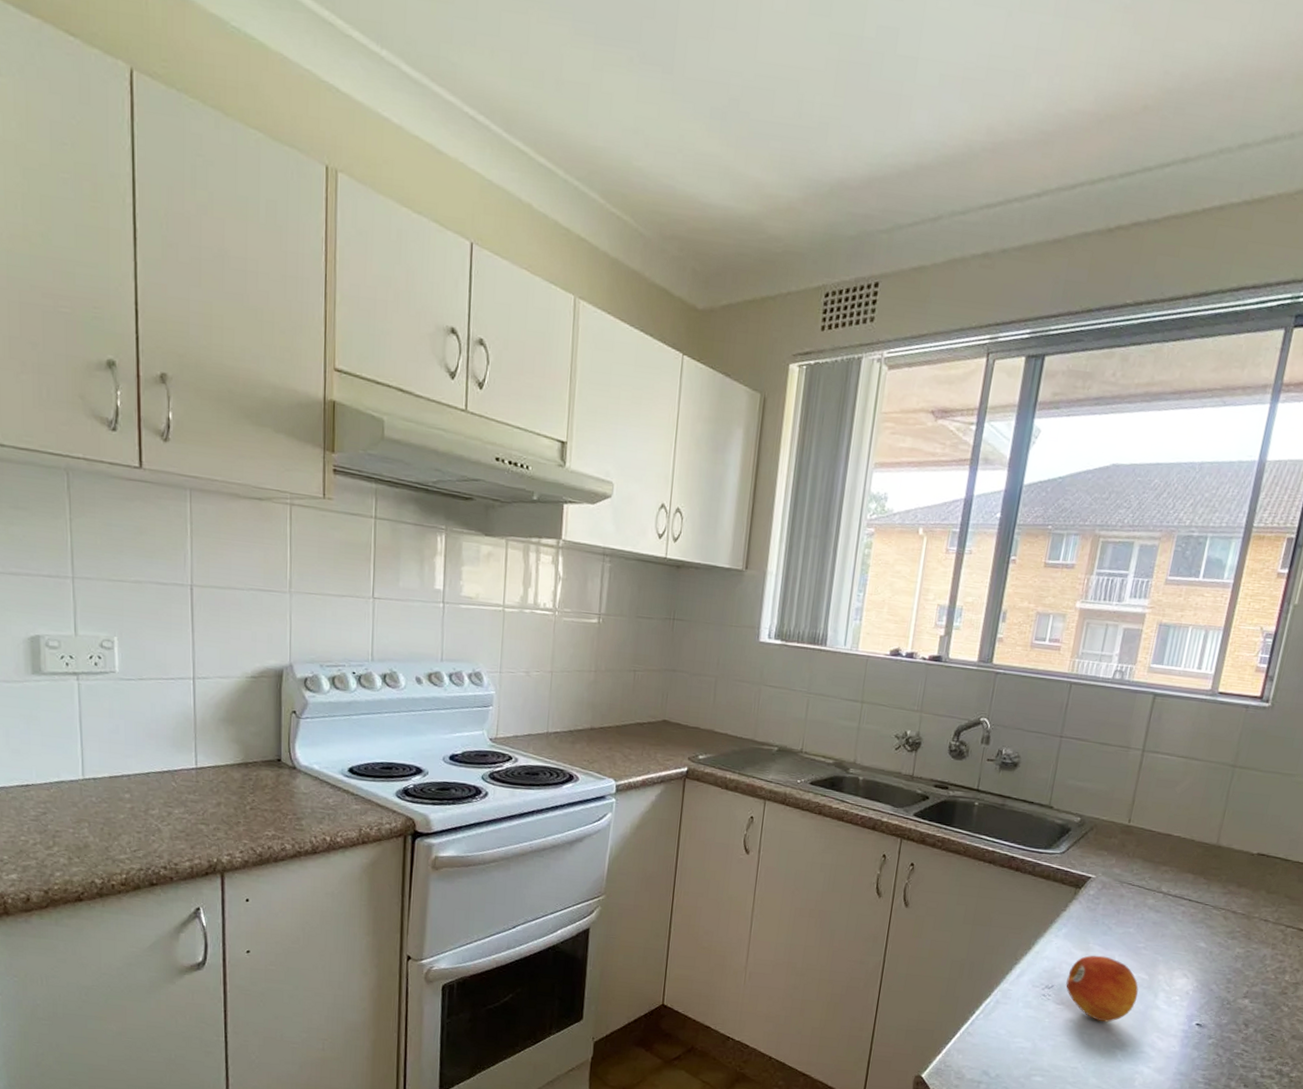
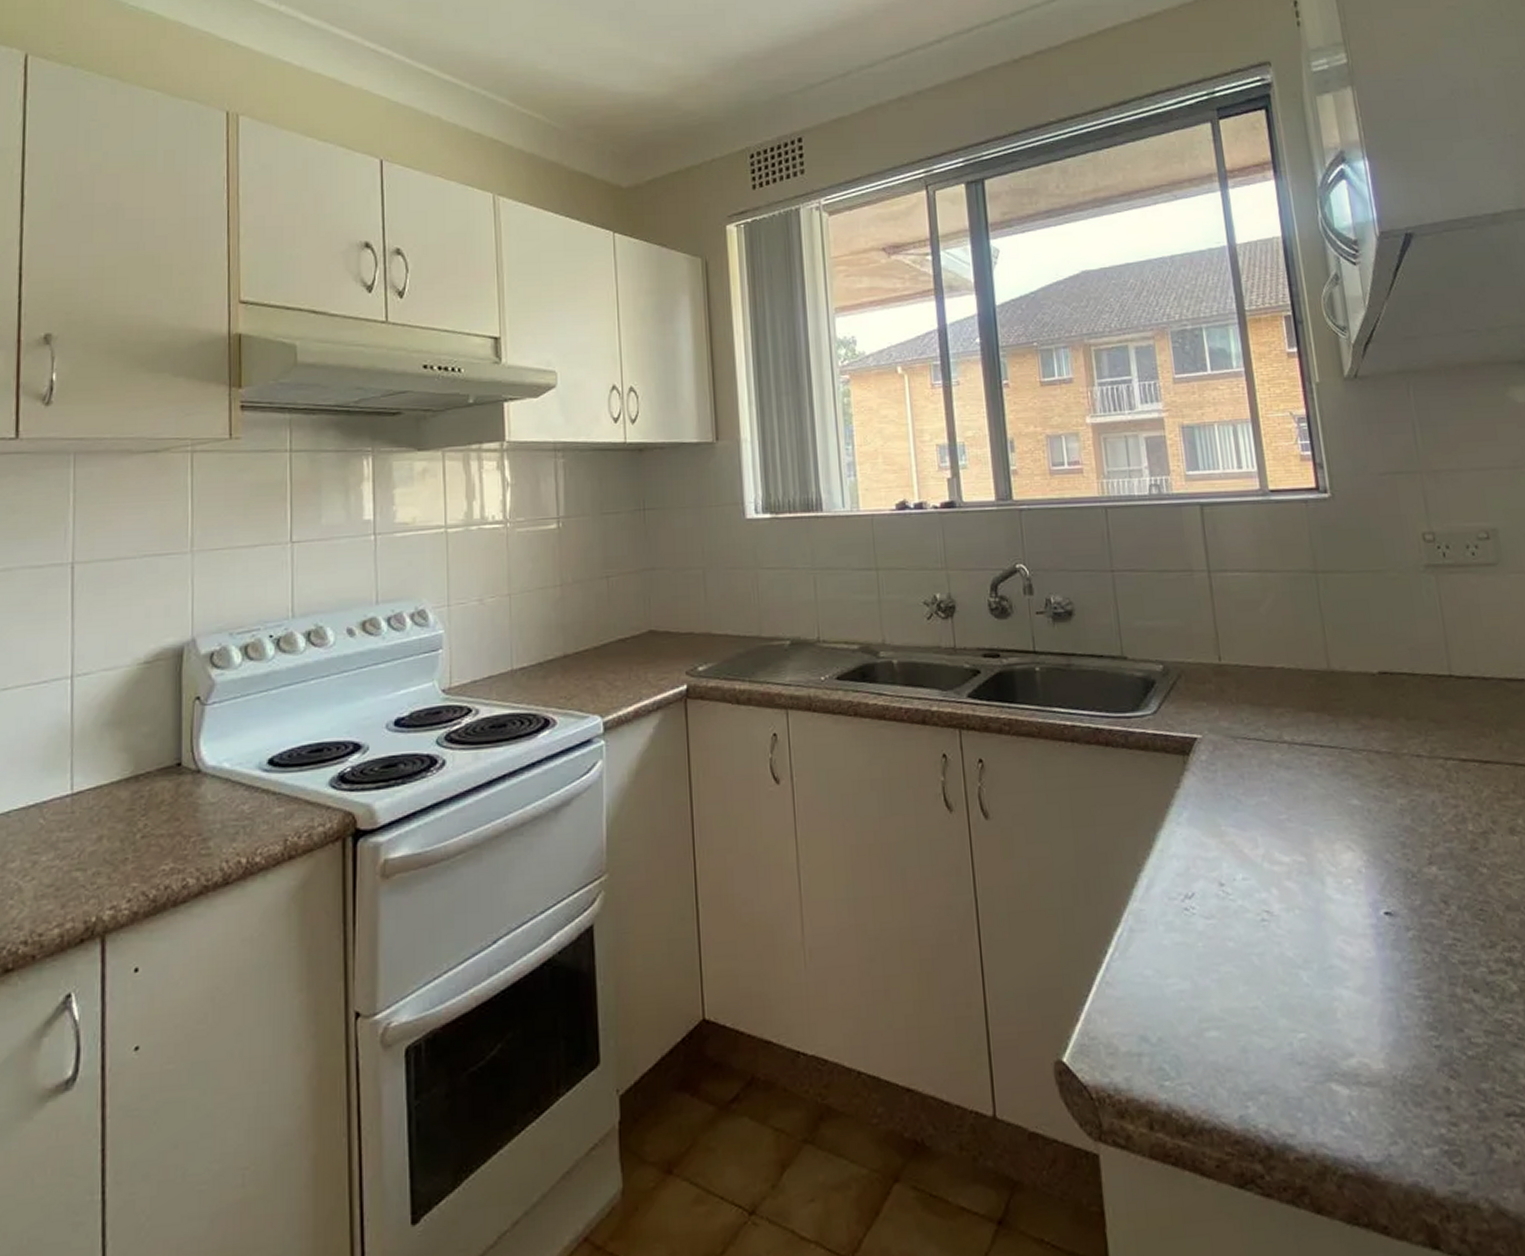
fruit: present [1066,955,1139,1023] -> none [1207,839,1302,933]

